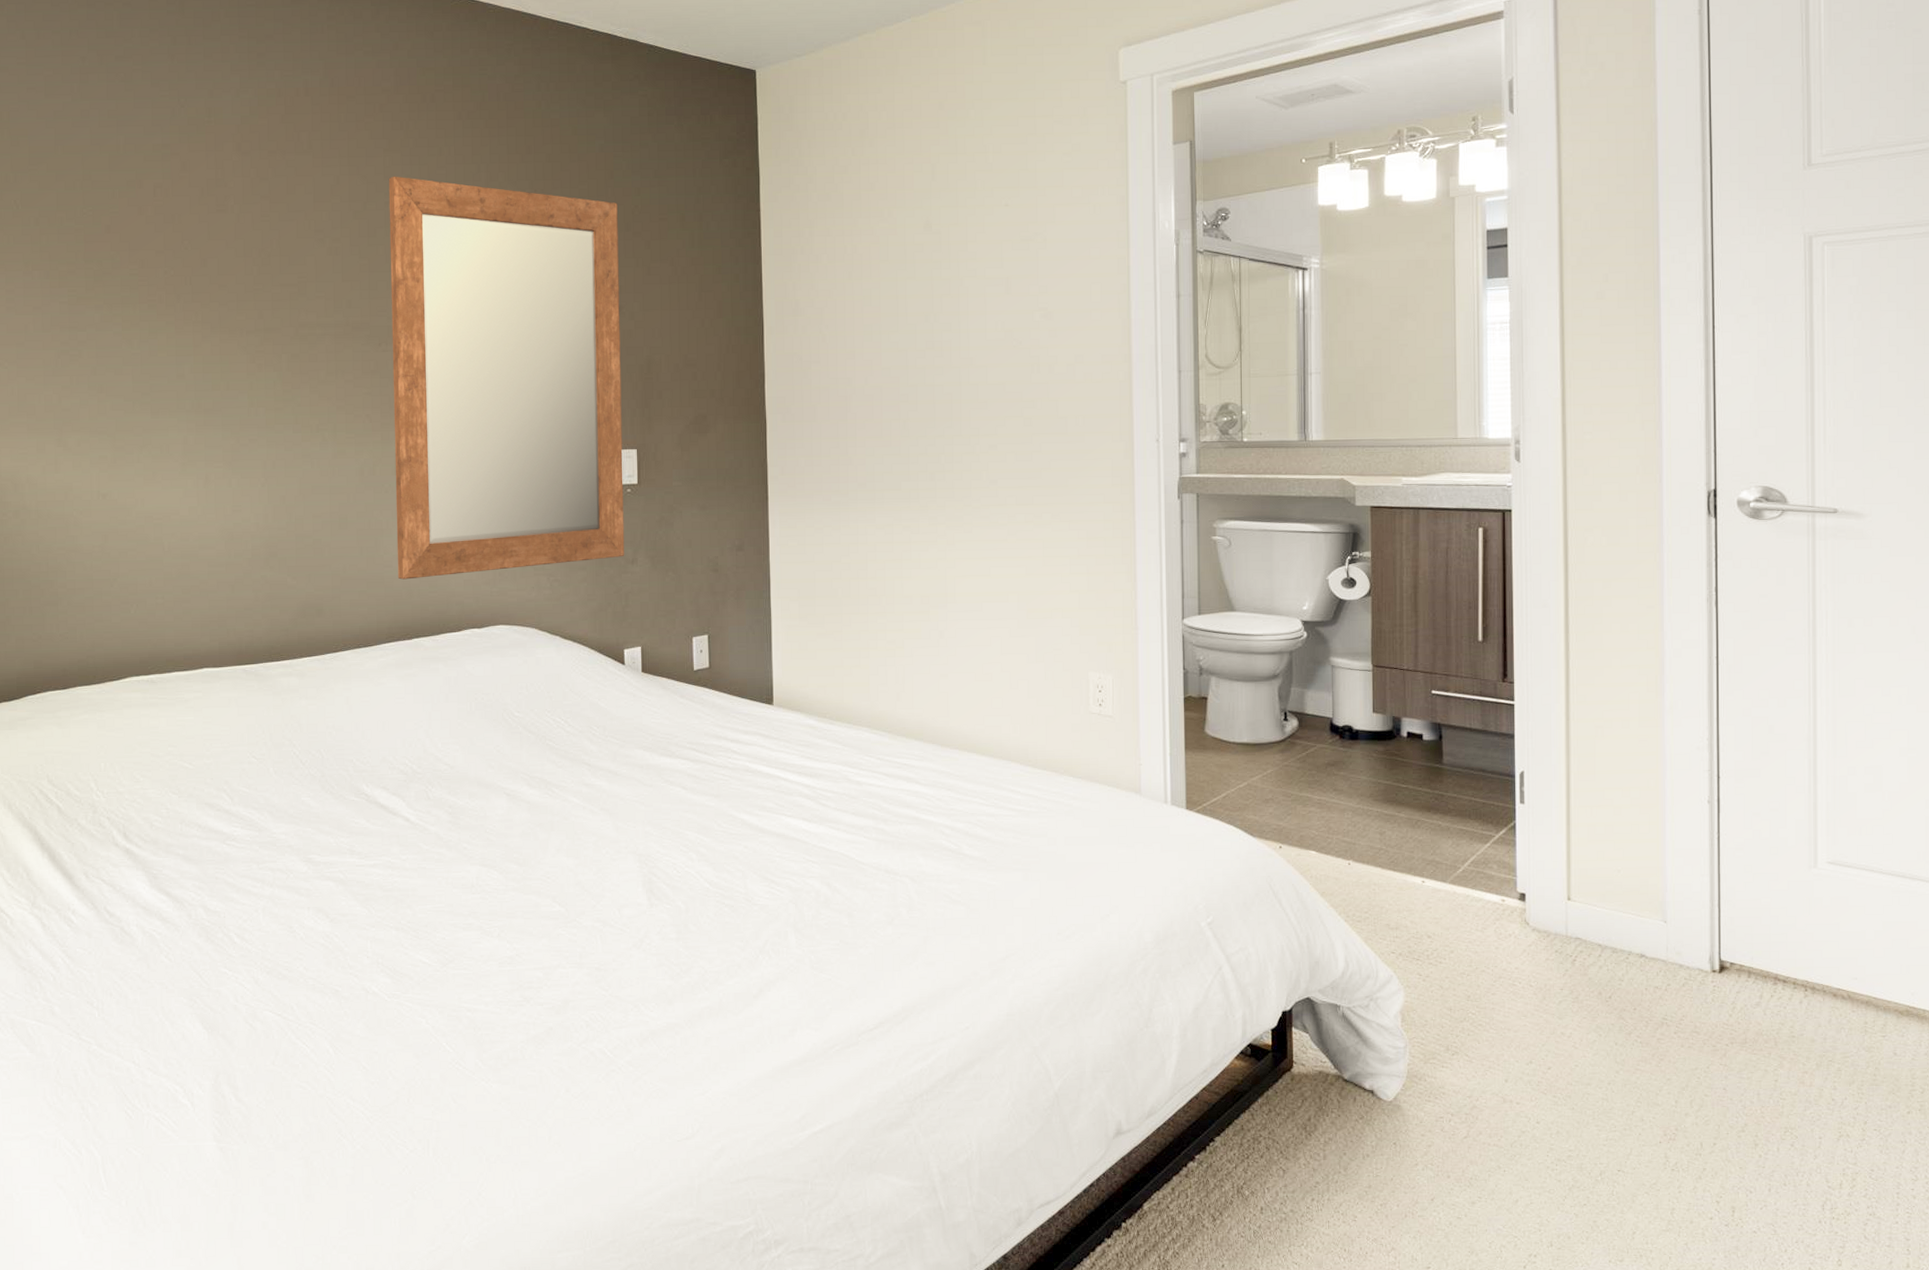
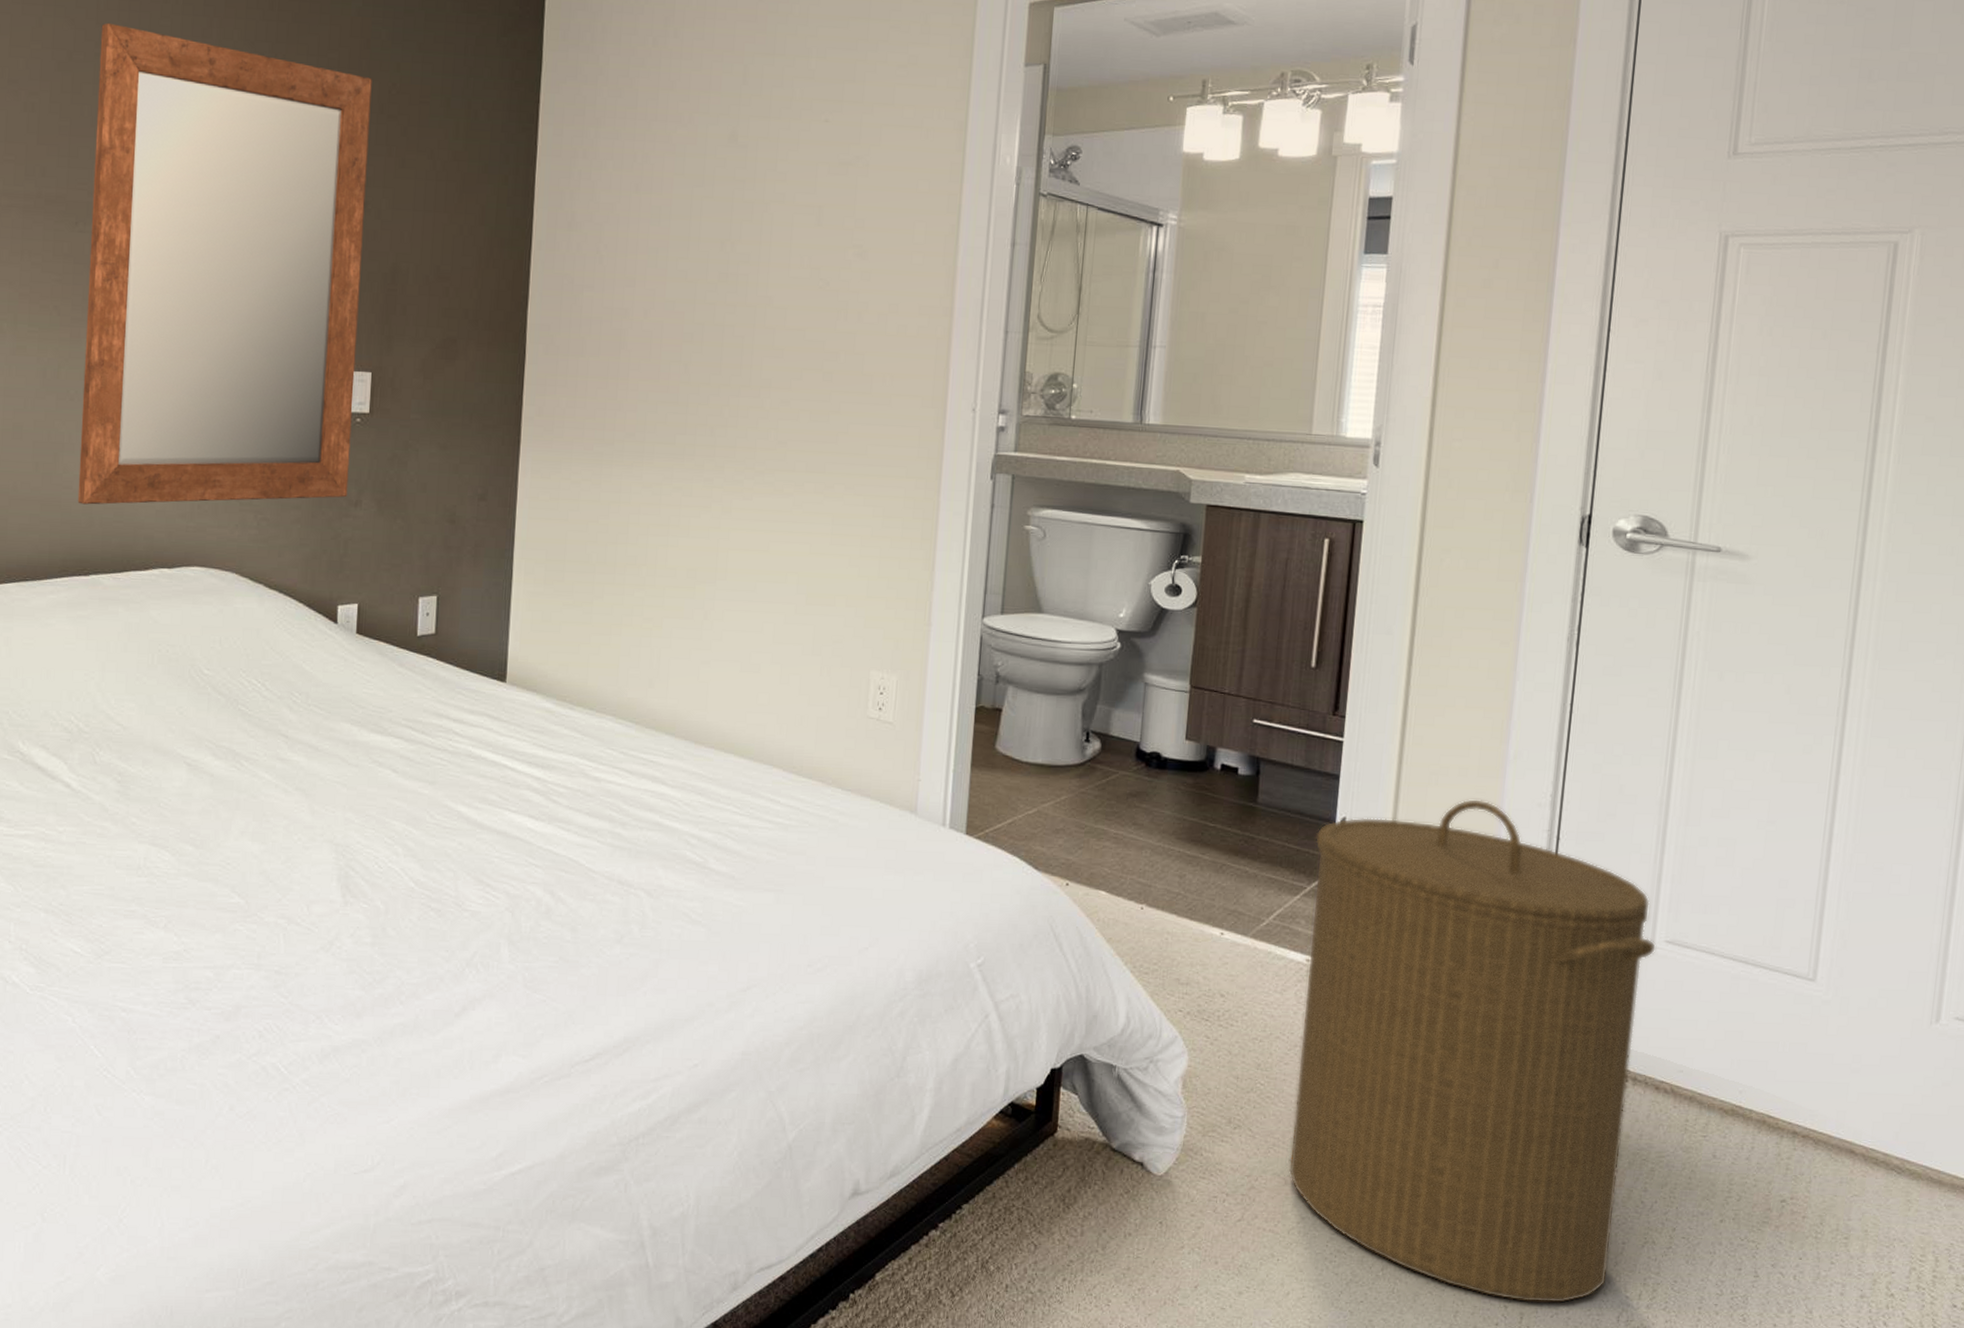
laundry hamper: none [1499,746,1820,1197] -> present [1288,798,1657,1304]

